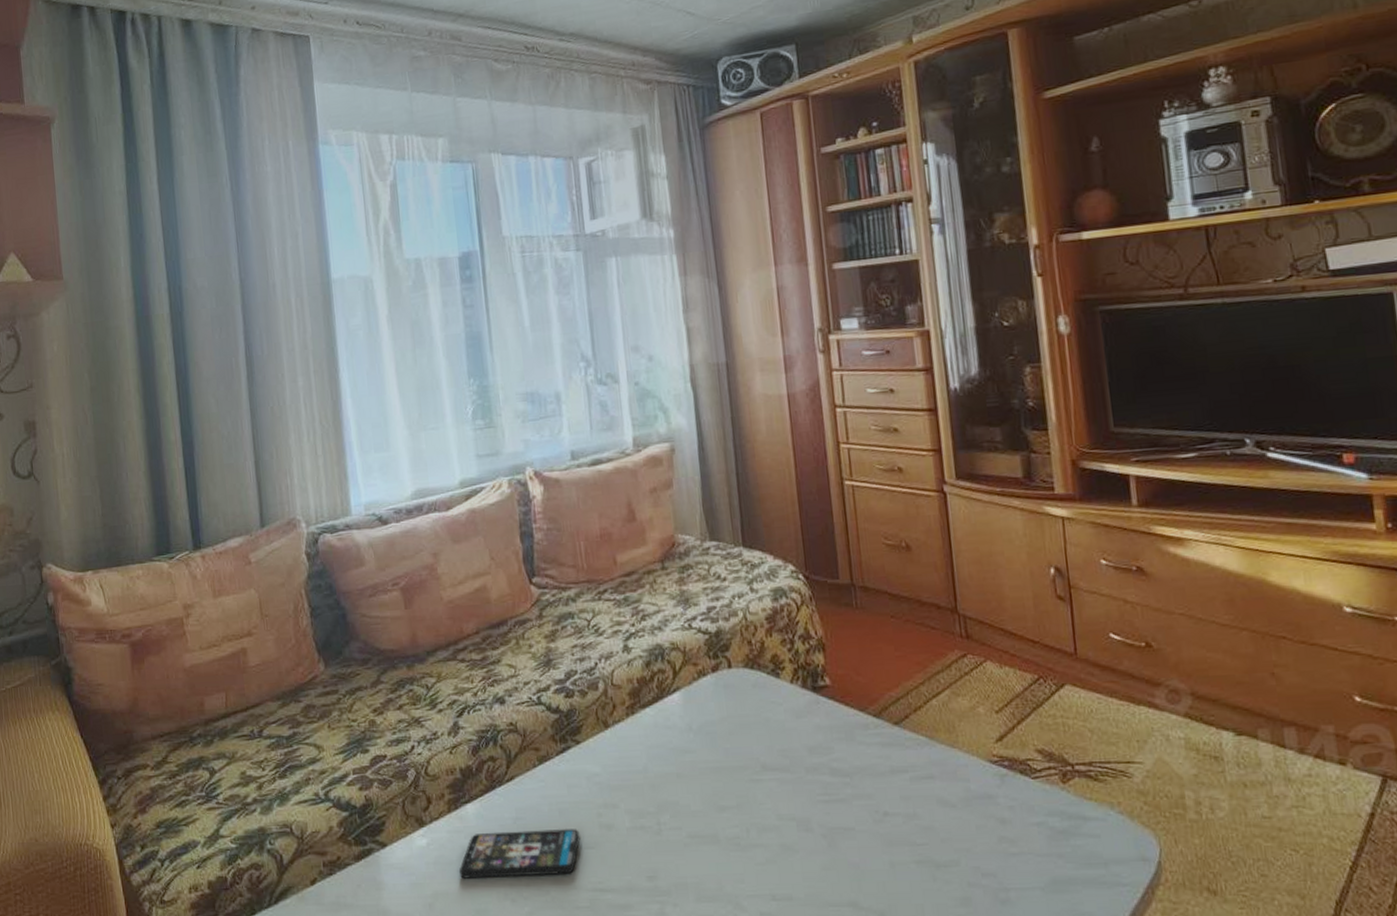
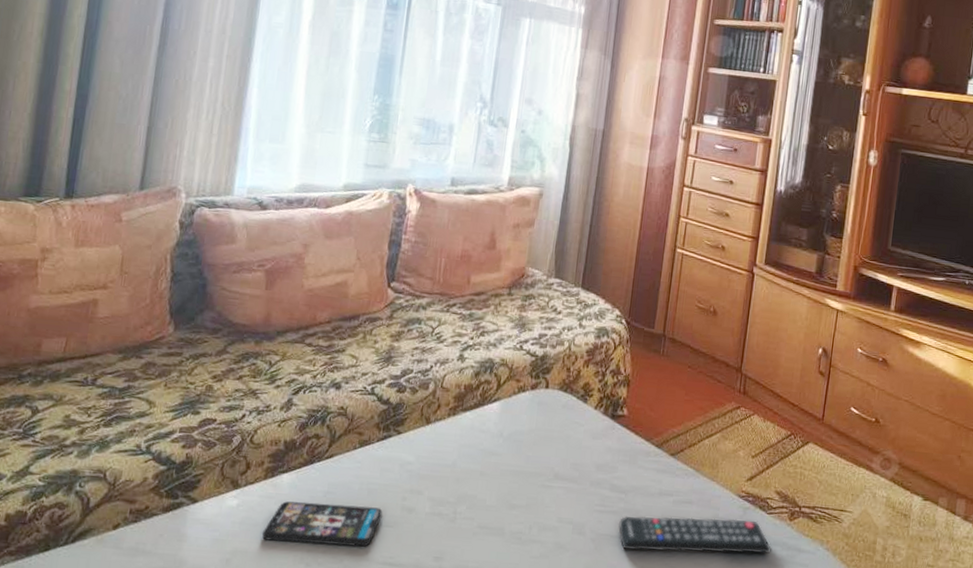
remote control: none [850,789,1048,843] -> present [618,516,771,554]

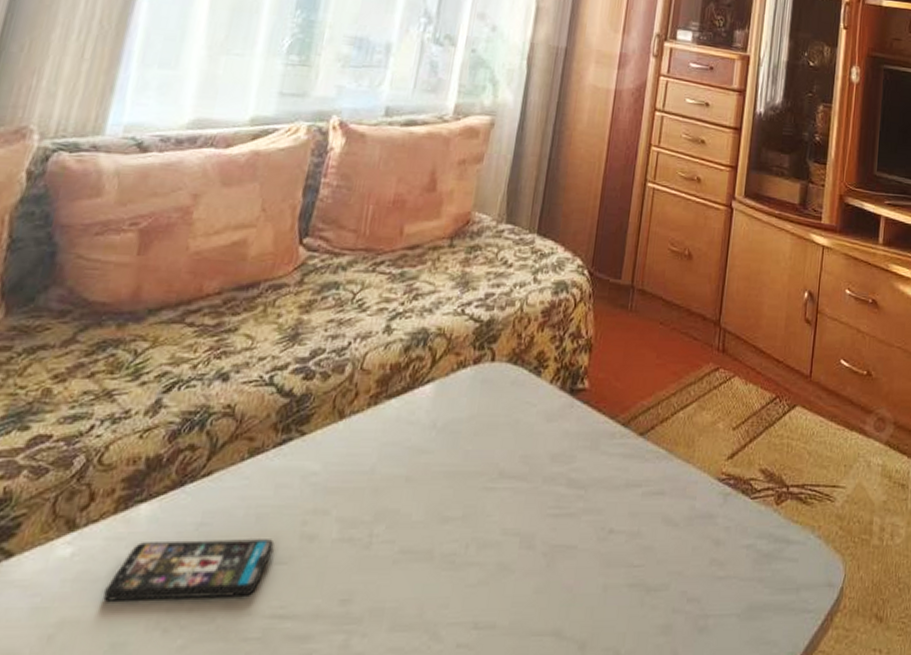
remote control: present [618,516,771,554] -> none [576,509,756,563]

